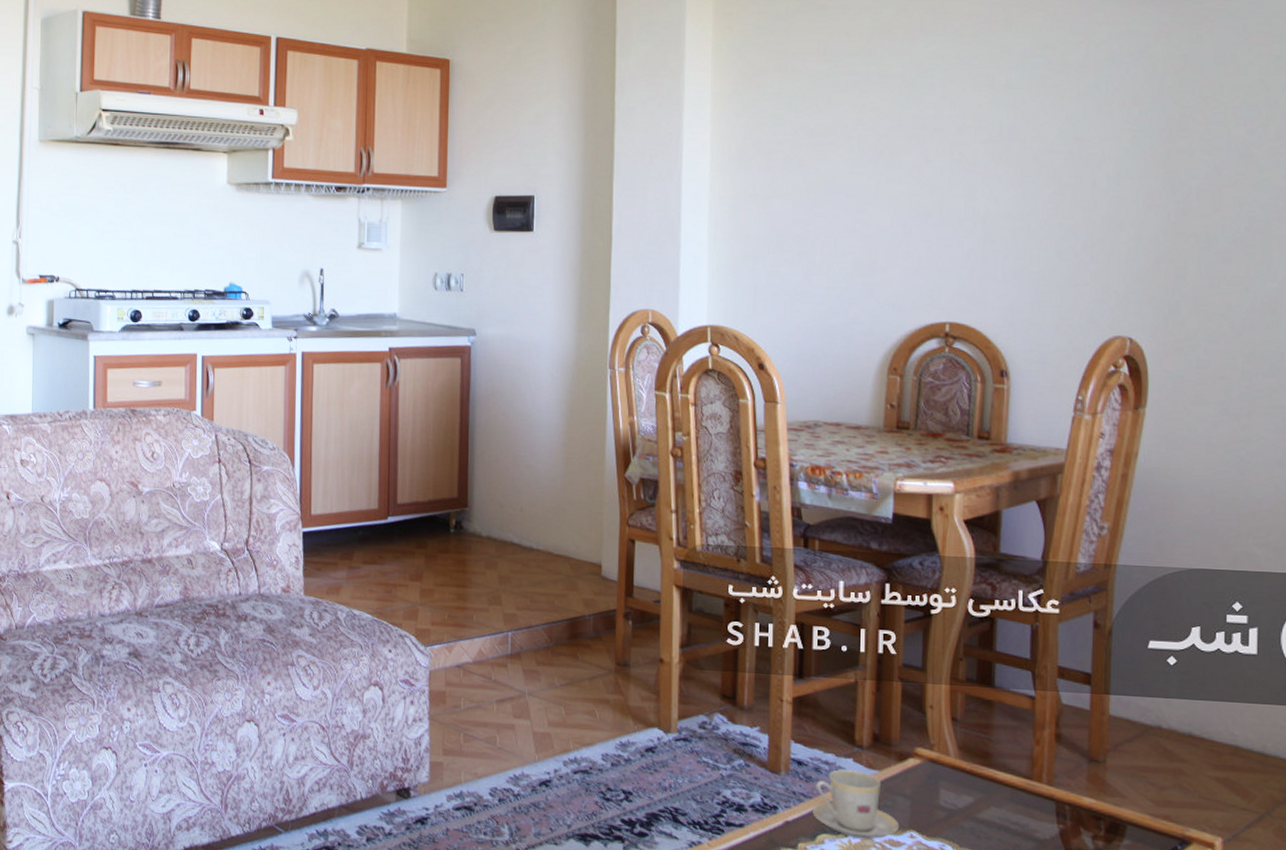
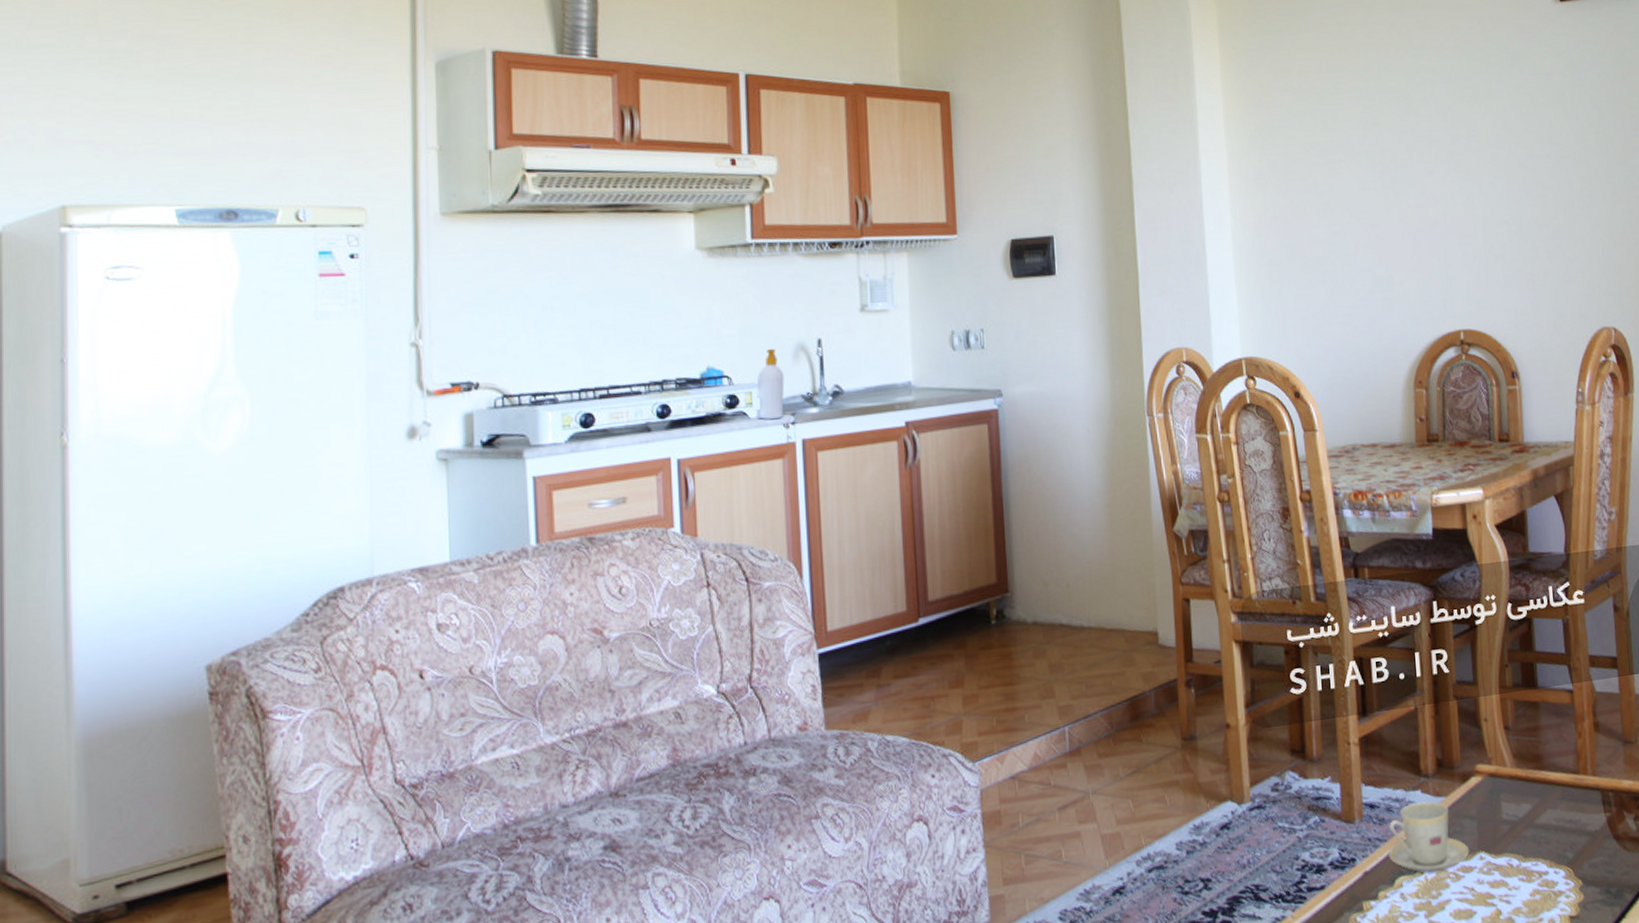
soap bottle: none [266,272,291,333] -> present [756,348,785,420]

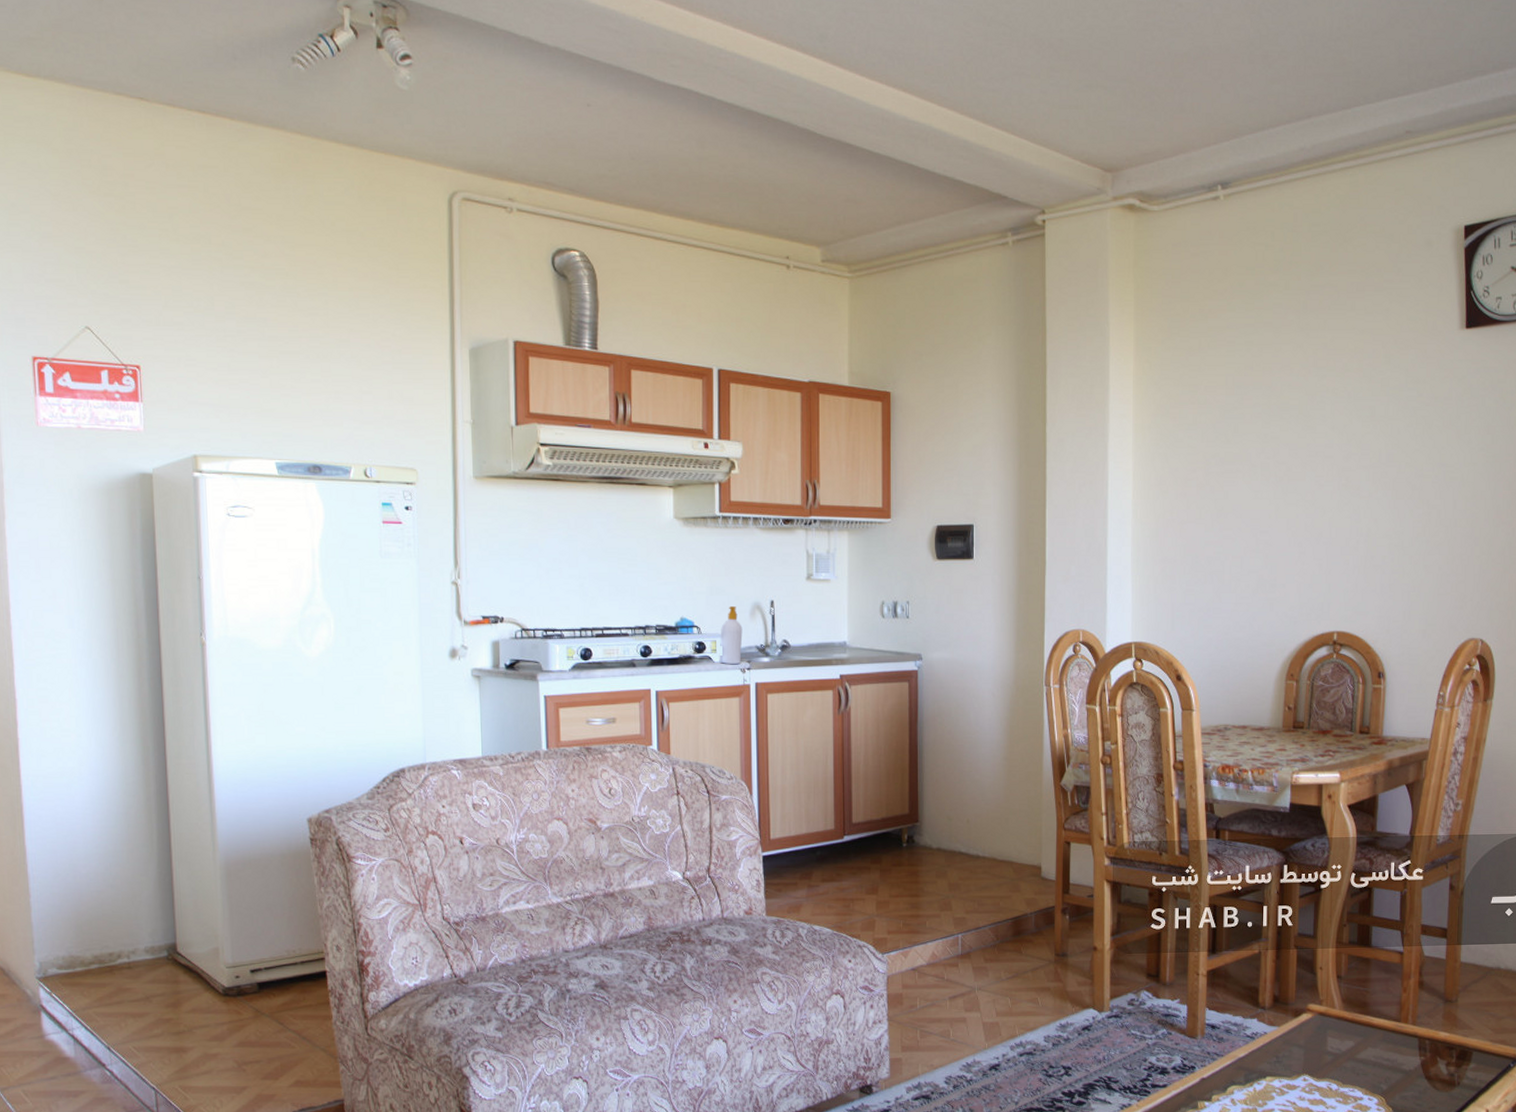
teacup: present [1388,801,1470,873] -> none [1224,1028,1295,1086]

